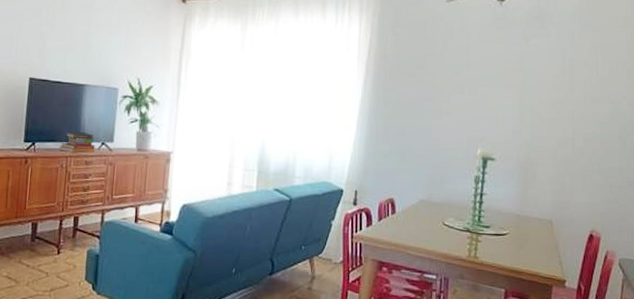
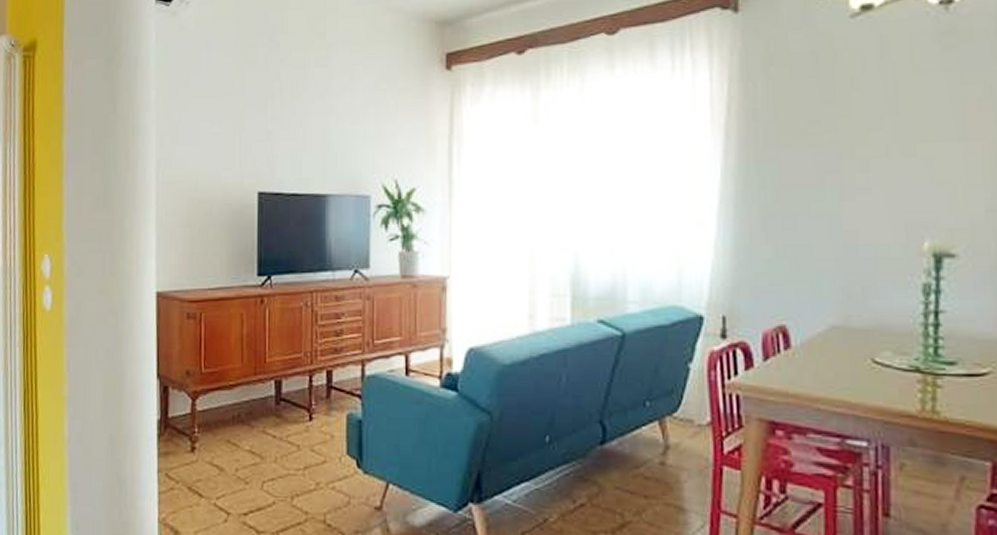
books: present [59,132,95,154] -> none [301,258,346,287]

